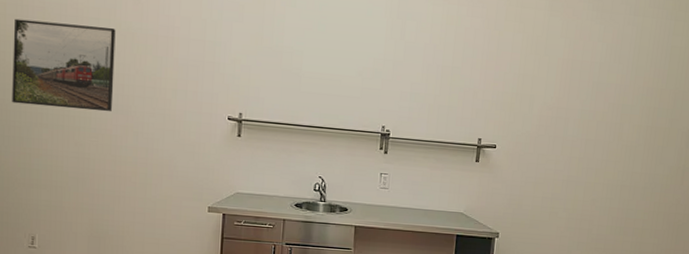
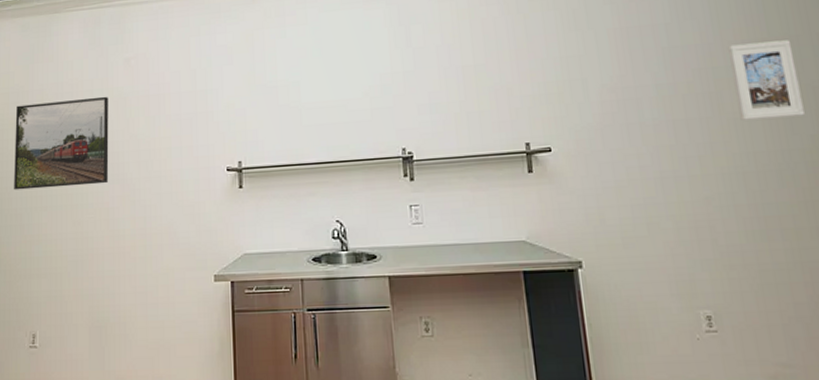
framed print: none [630,90,679,152] -> present [728,40,805,120]

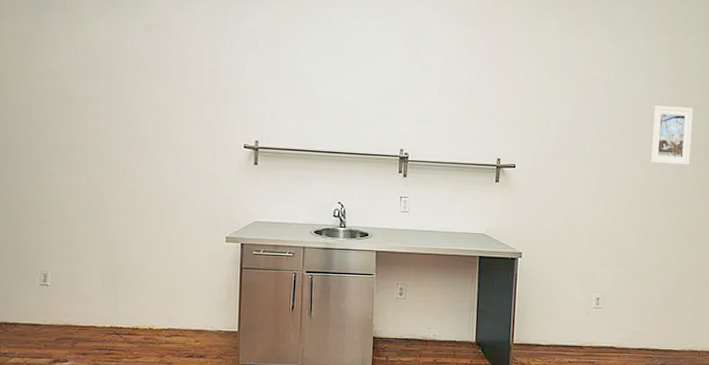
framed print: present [14,96,109,190] -> none [22,52,127,144]

